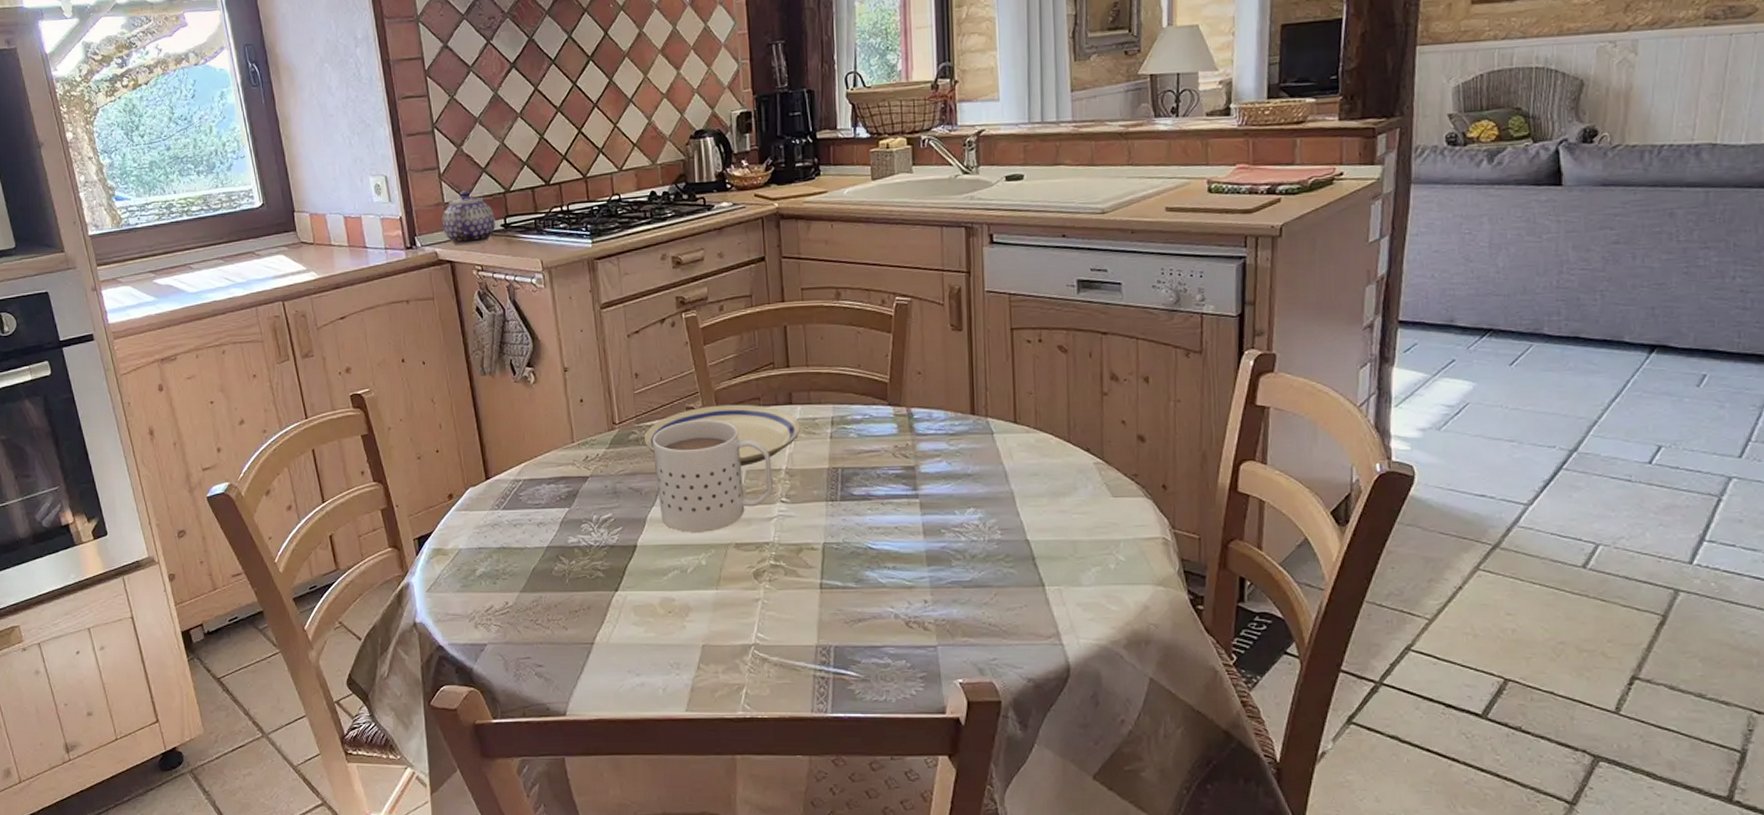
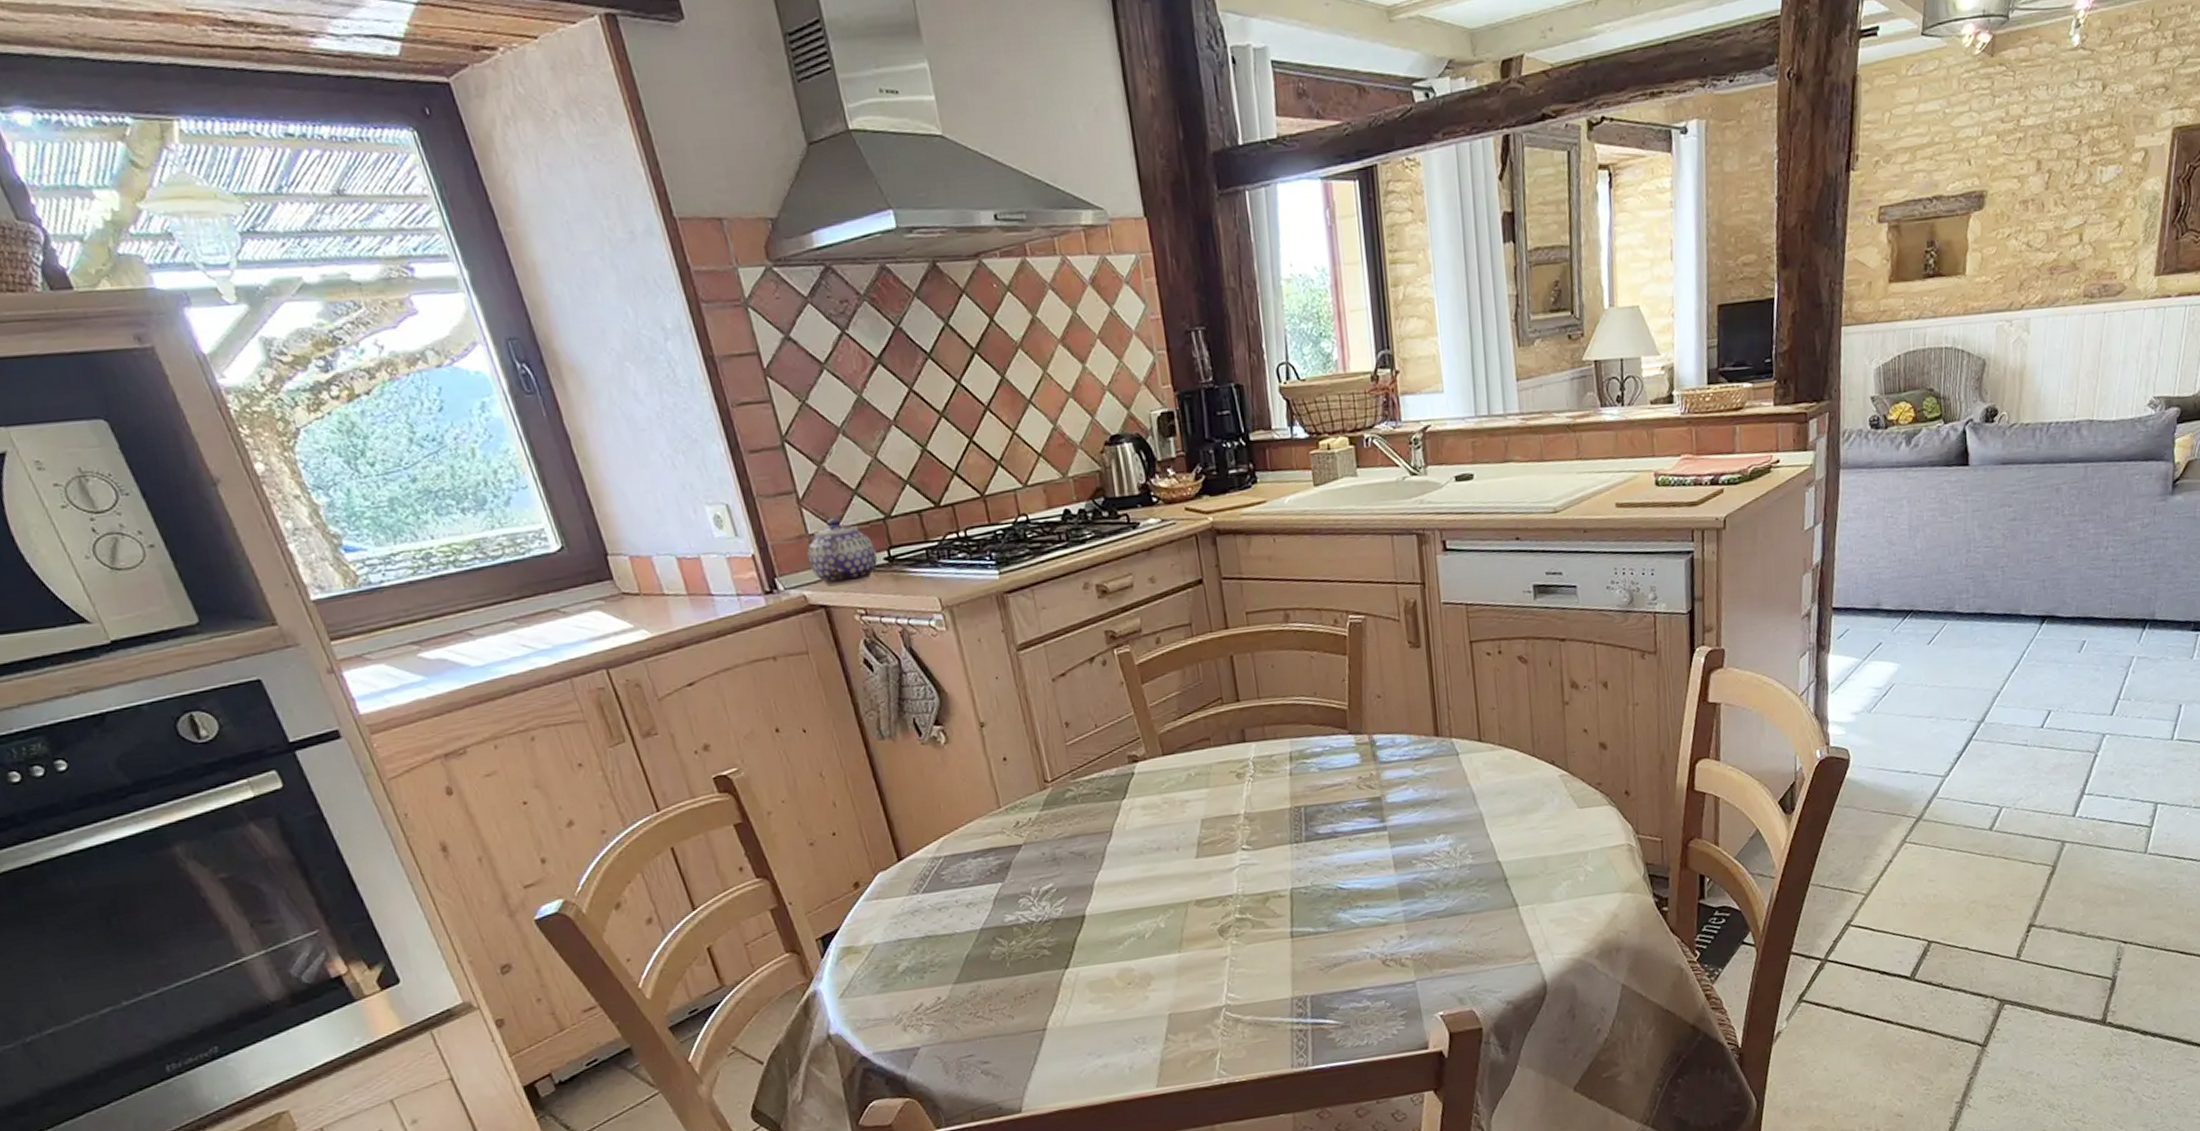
plate: present [644,404,800,467] -> none [1082,746,1257,816]
mug: present [652,419,773,532] -> none [1092,766,1232,895]

